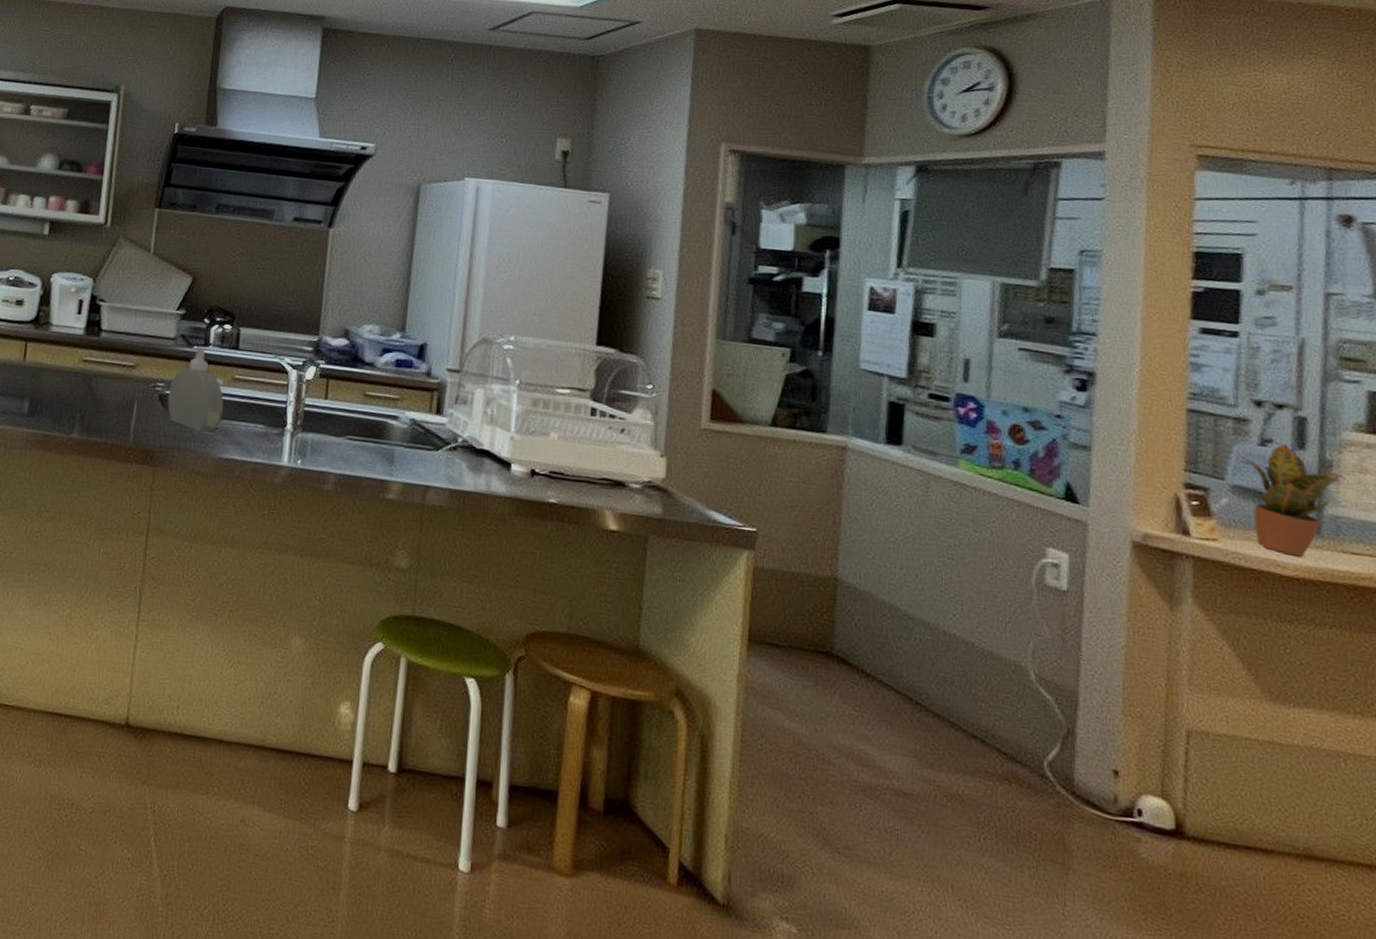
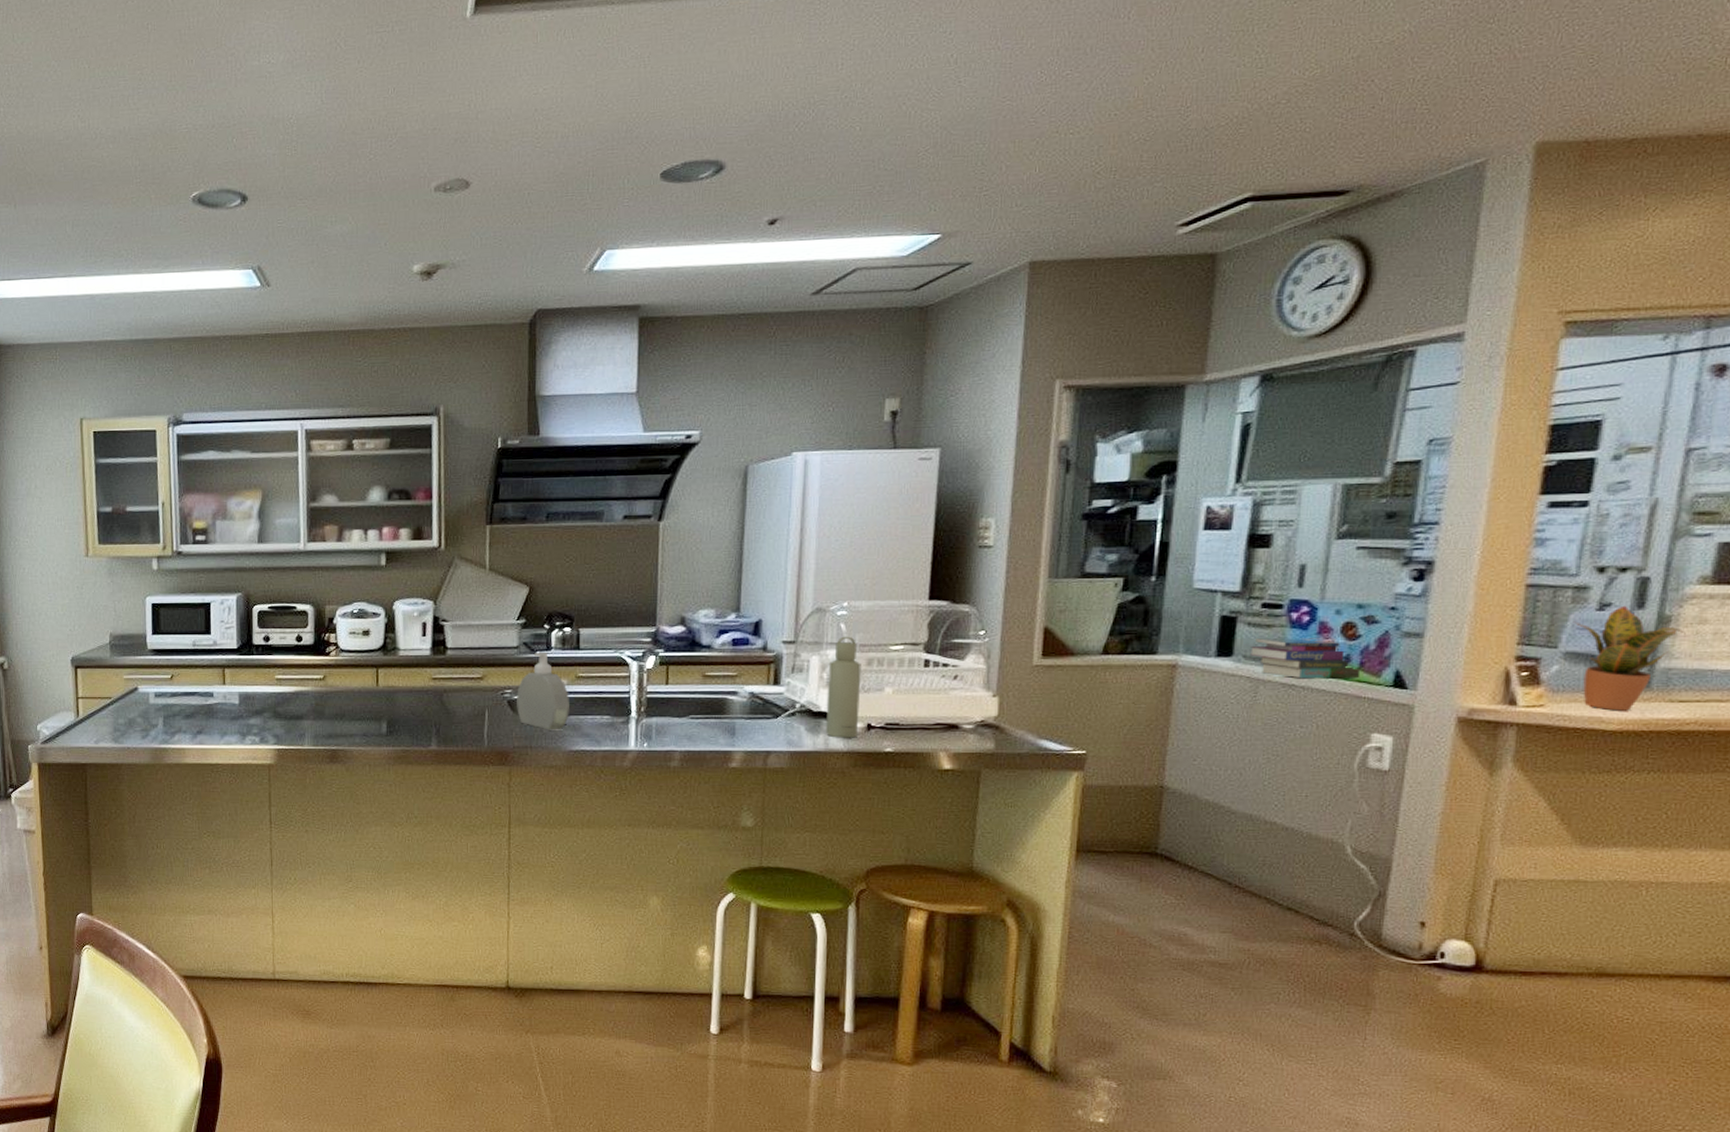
bottle: none [488,371,527,483] -> present [826,636,862,738]
books: none [920,430,1031,485] -> present [1250,638,1361,679]

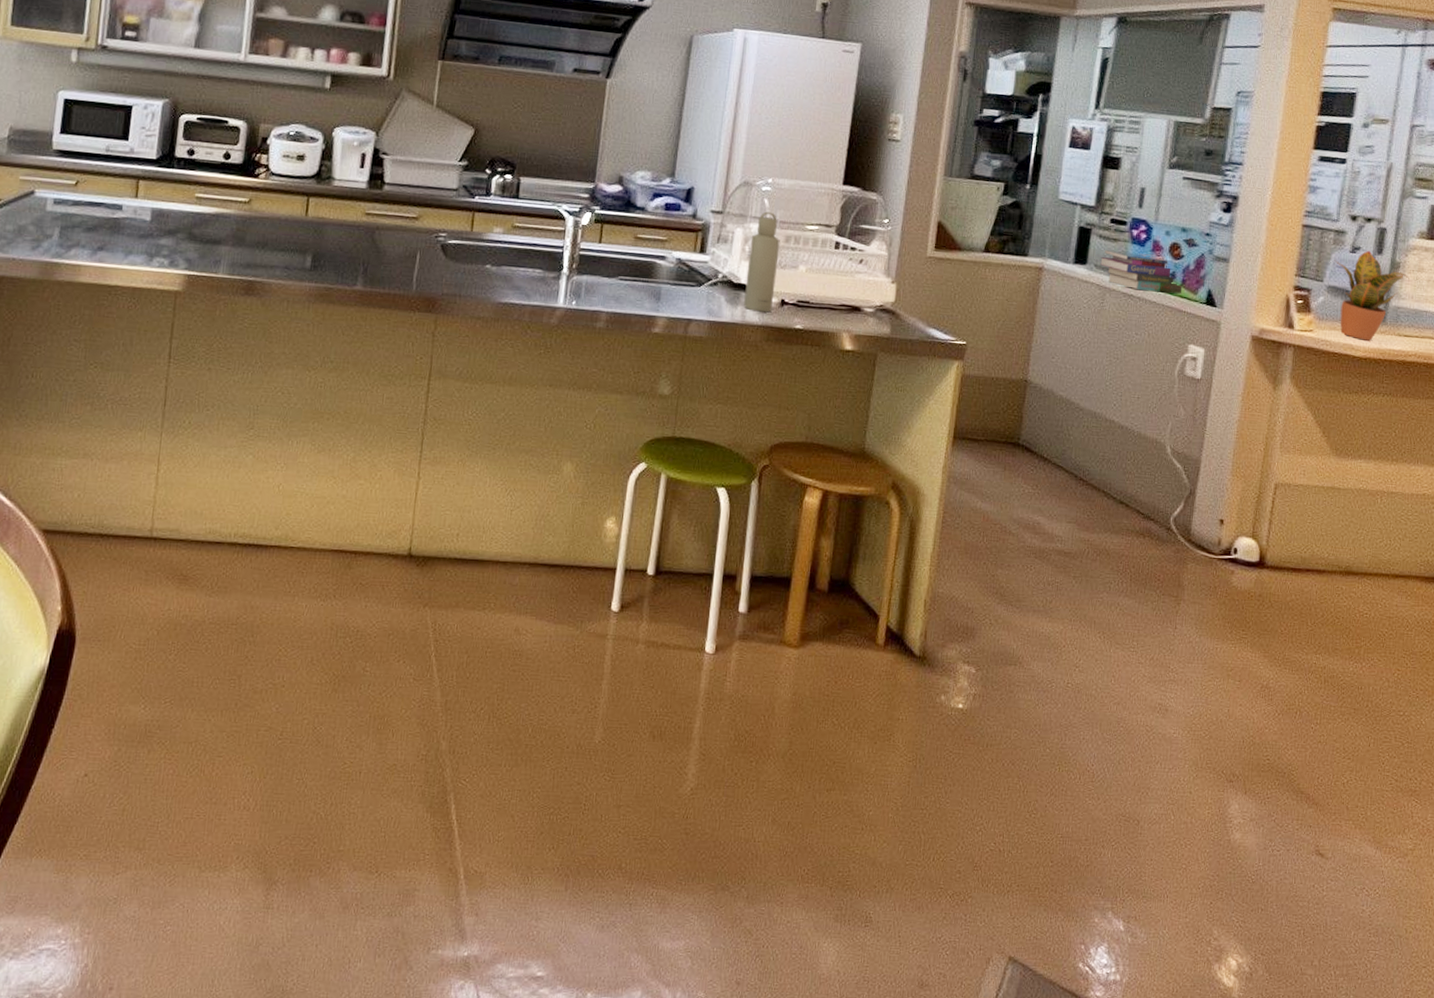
soap bottle: present [517,652,569,730] -> none [449,197,504,280]

